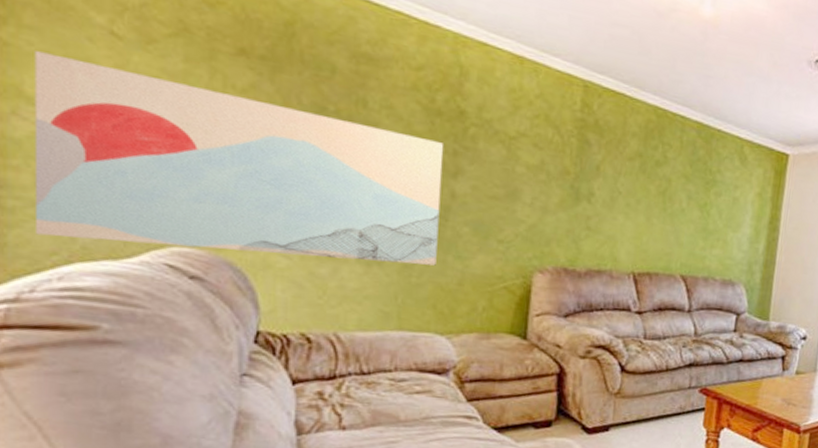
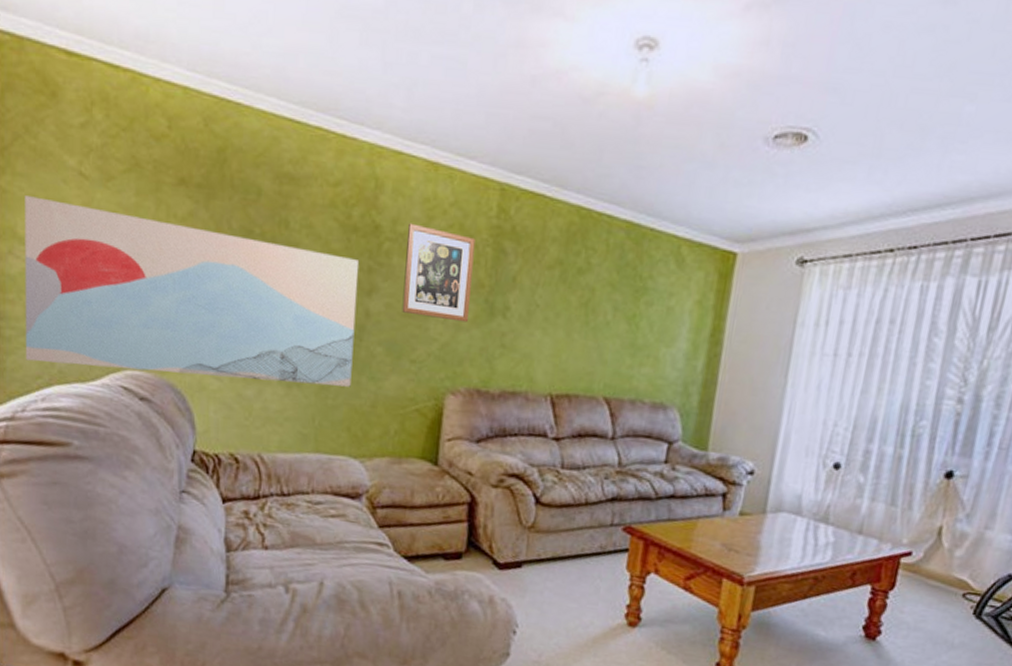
wall art: none [488,111,561,206] -> present [401,223,475,323]

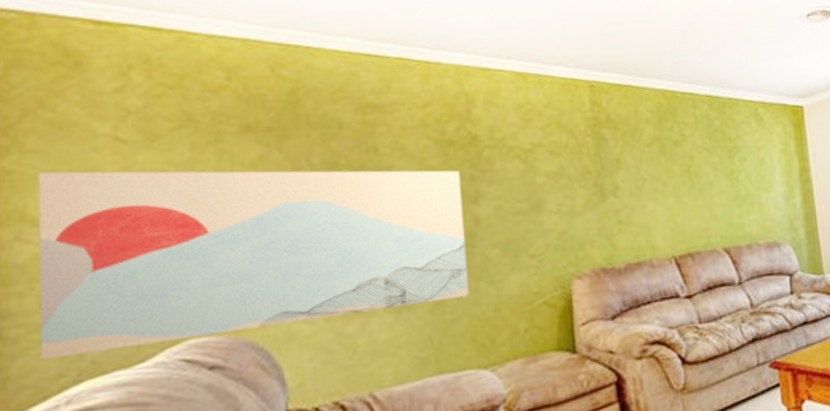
wall art: present [401,223,475,323] -> none [506,128,582,212]

